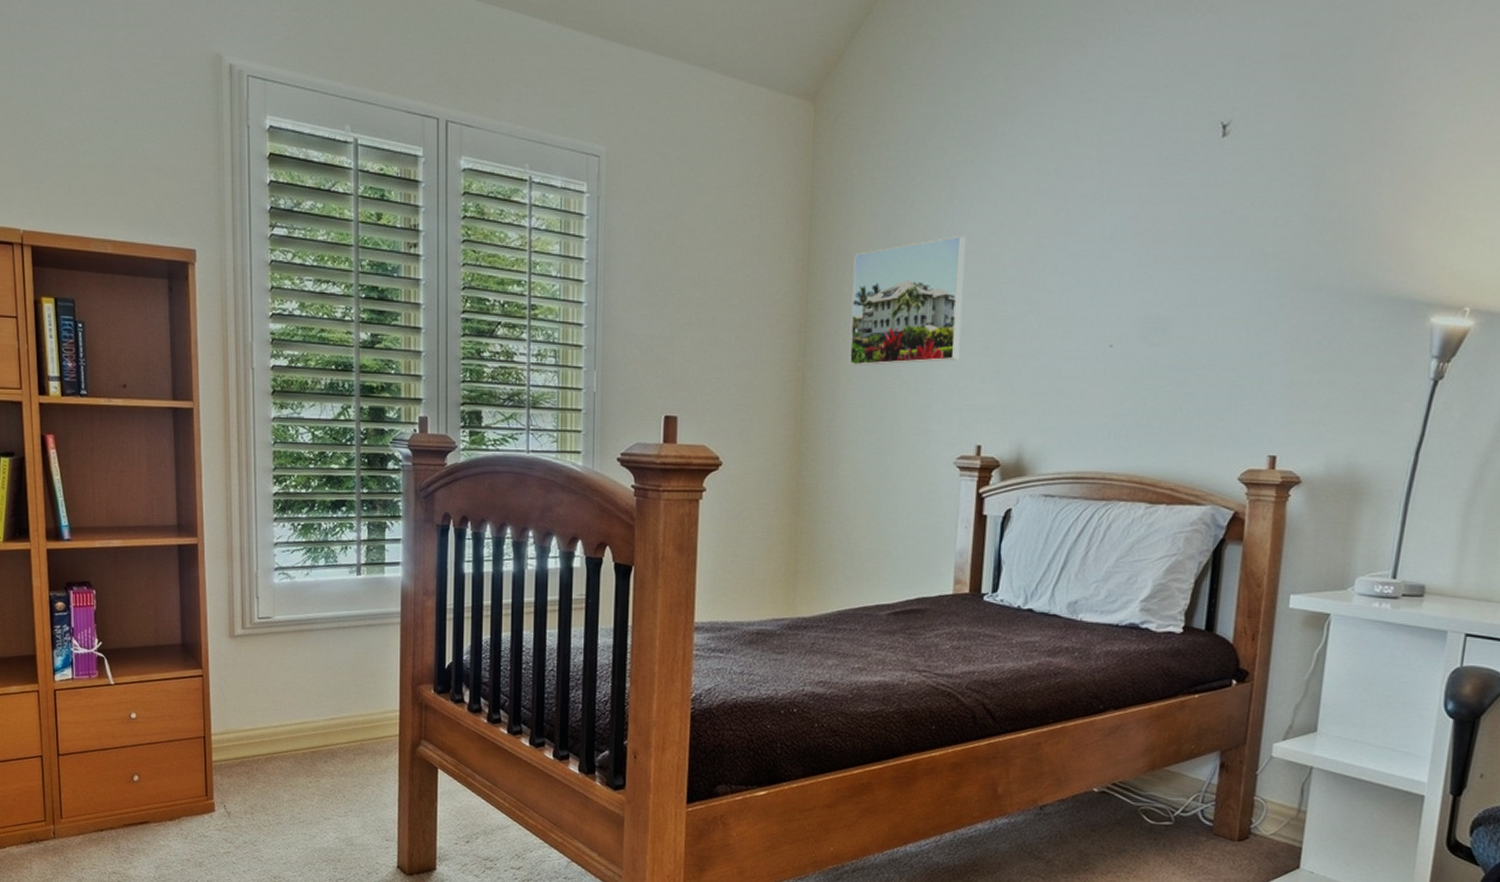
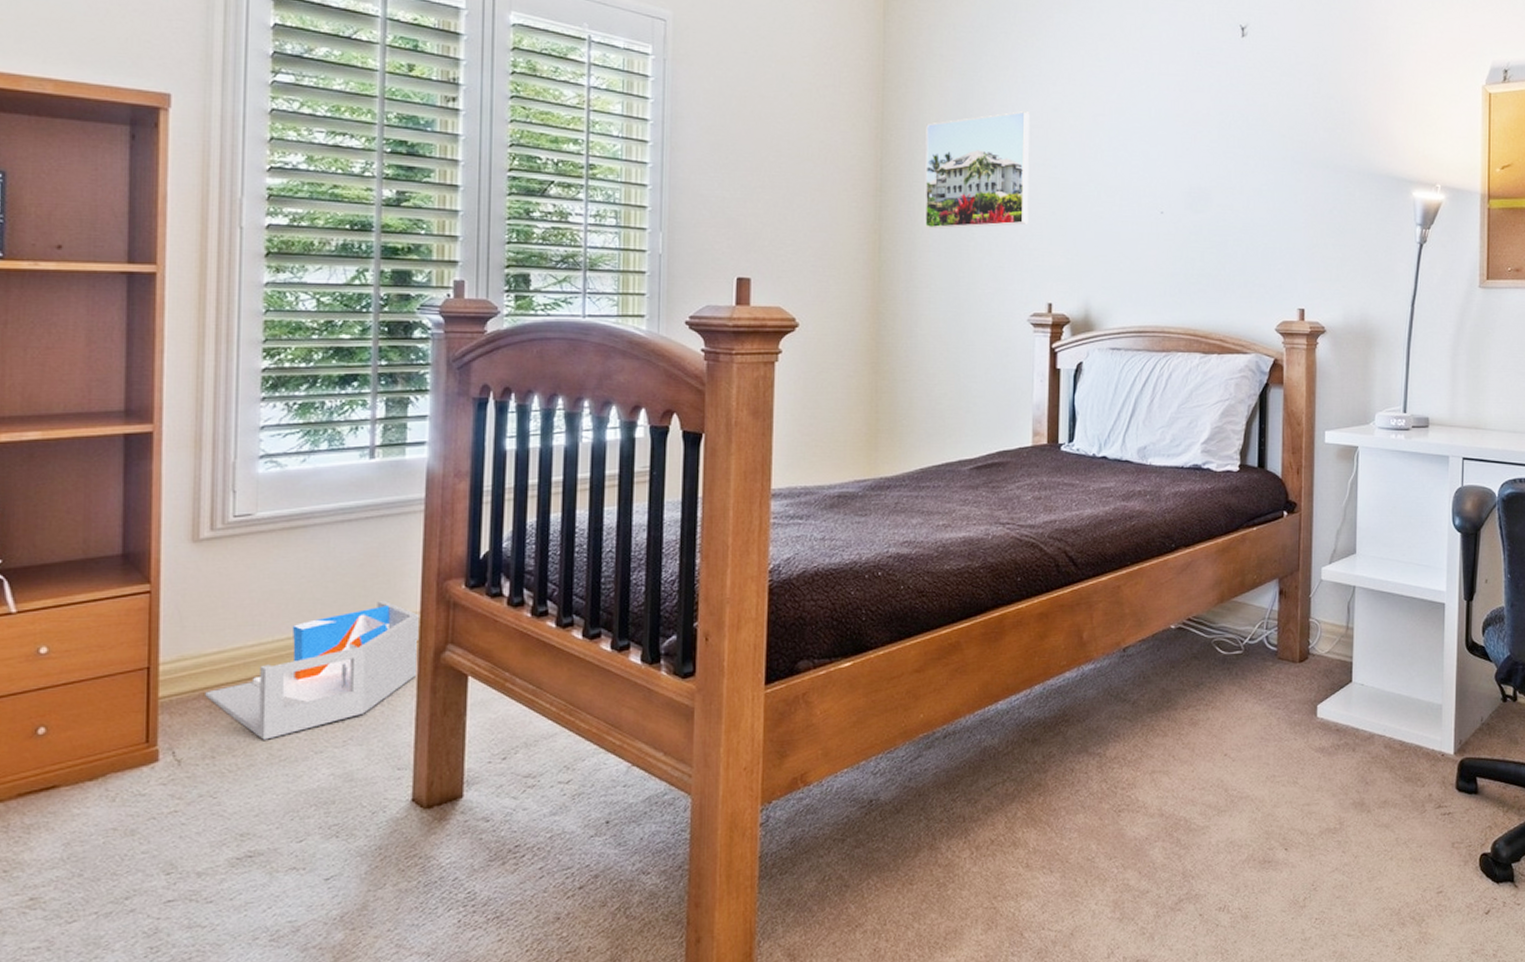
storage bin: none [244,697,399,804] -> present [205,600,419,740]

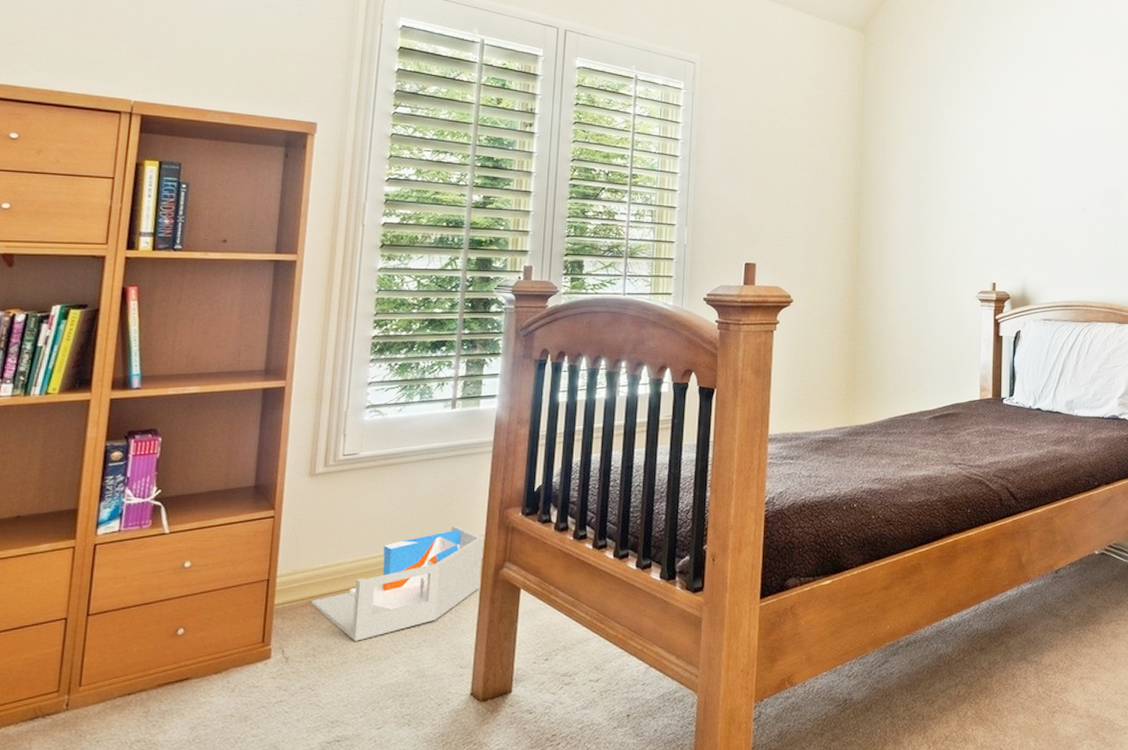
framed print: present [924,111,1030,230] -> none [893,130,978,224]

